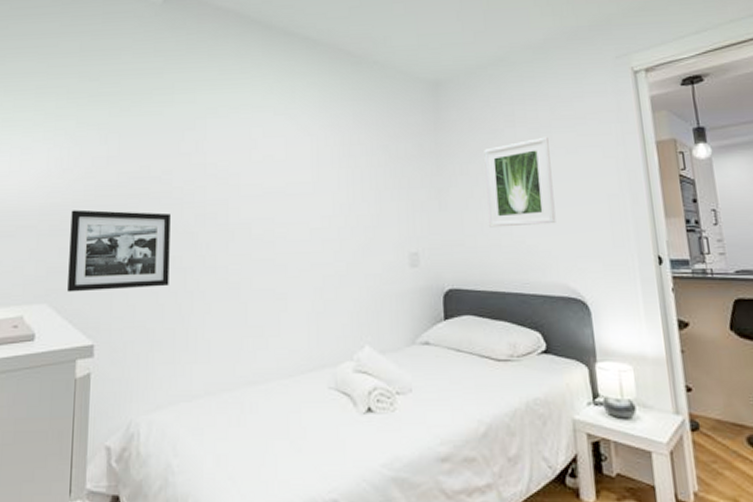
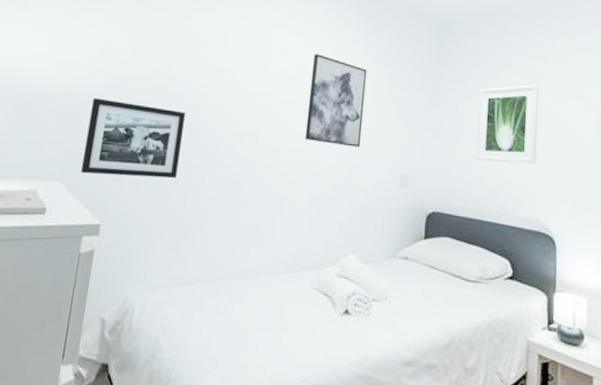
wall art: none [300,134,362,229] -> present [304,54,367,148]

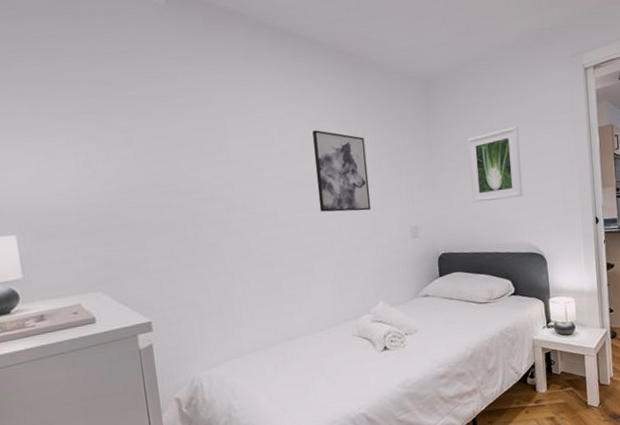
picture frame: present [81,97,185,179] -> none [109,206,211,281]

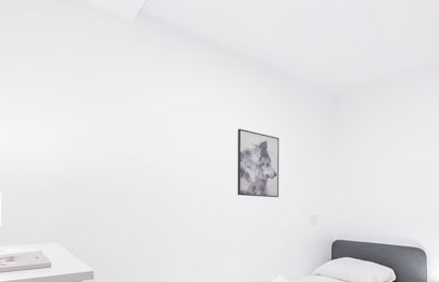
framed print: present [467,126,523,203] -> none [365,138,411,200]

